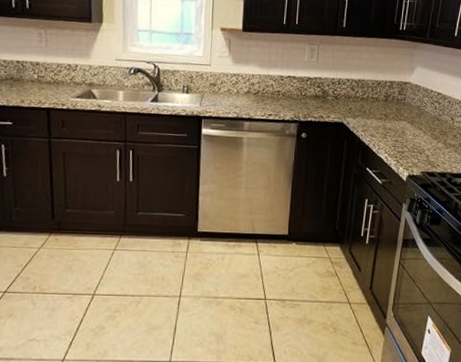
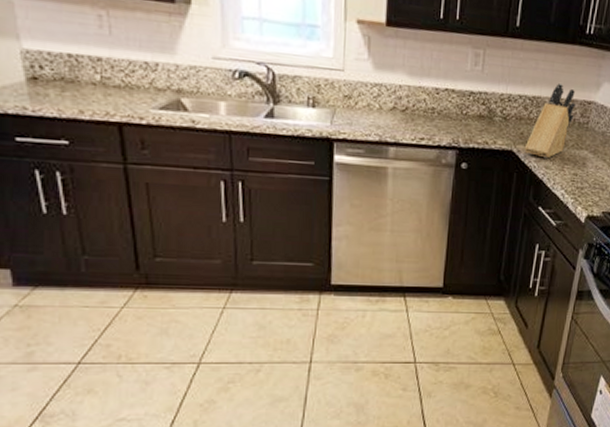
knife block: none [352,68,393,128] -> present [524,82,575,159]

